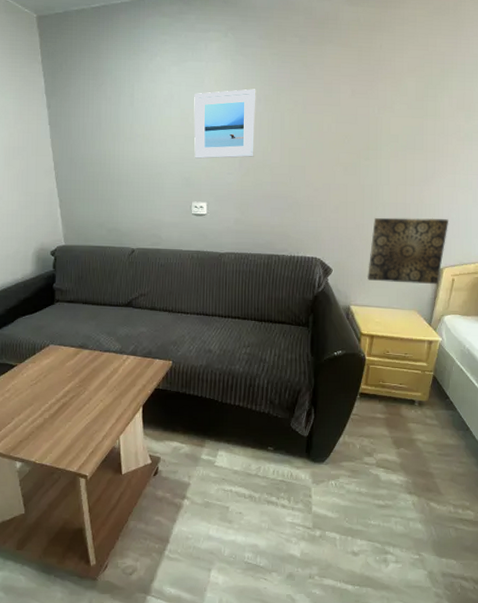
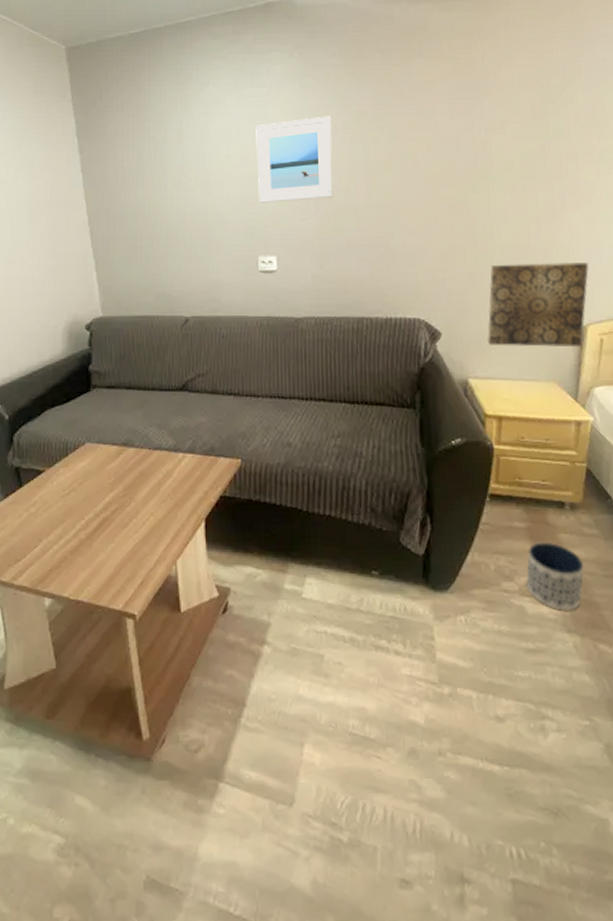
planter: none [382,429,425,478] -> present [526,541,585,611]

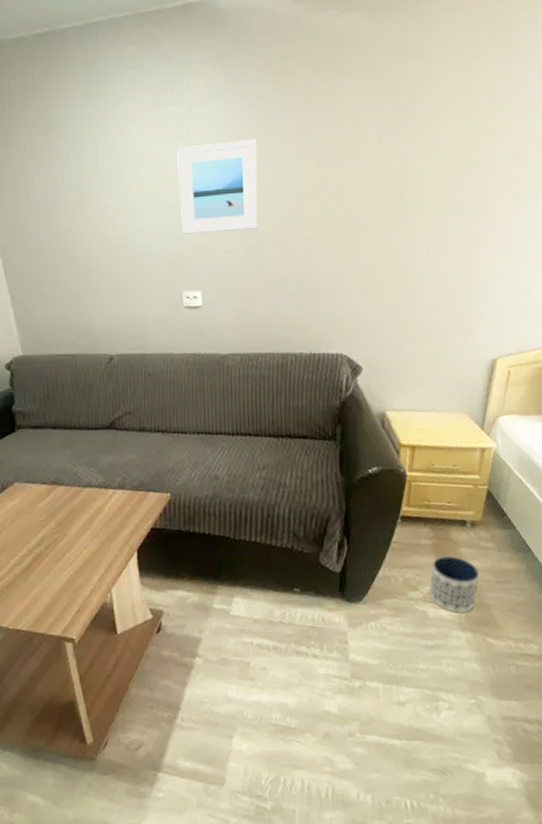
wall art: present [487,261,590,348] -> none [404,296,503,380]

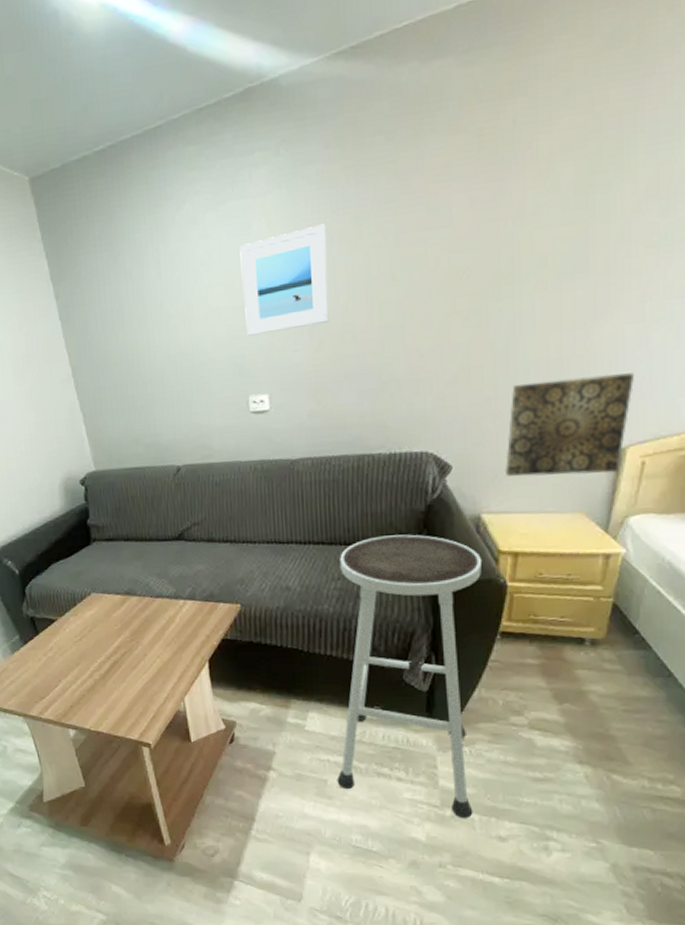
stool: none [259,428,387,689] -> present [337,534,483,819]
wall art: none [404,296,503,380] -> present [504,373,635,476]
planter: present [430,555,480,613] -> none [537,678,603,743]

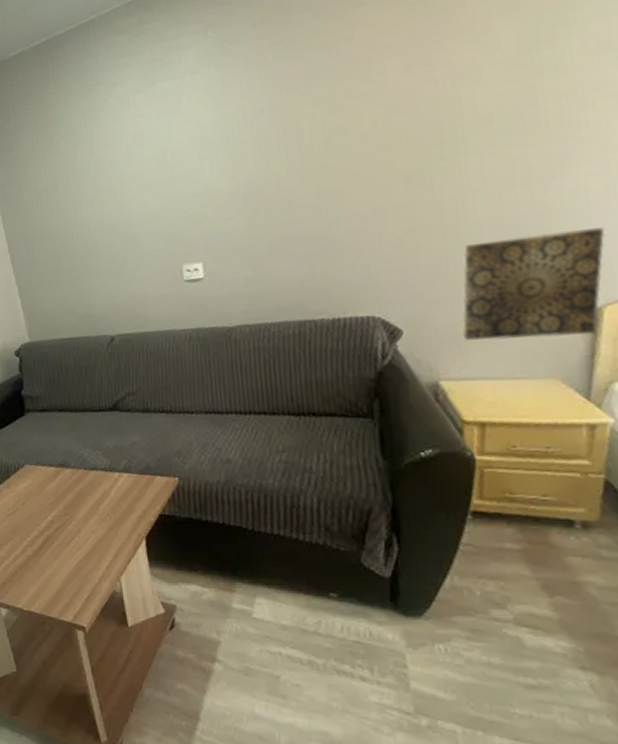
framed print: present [240,224,329,336] -> none [170,97,263,207]
stool: present [337,534,483,819] -> none [283,403,455,731]

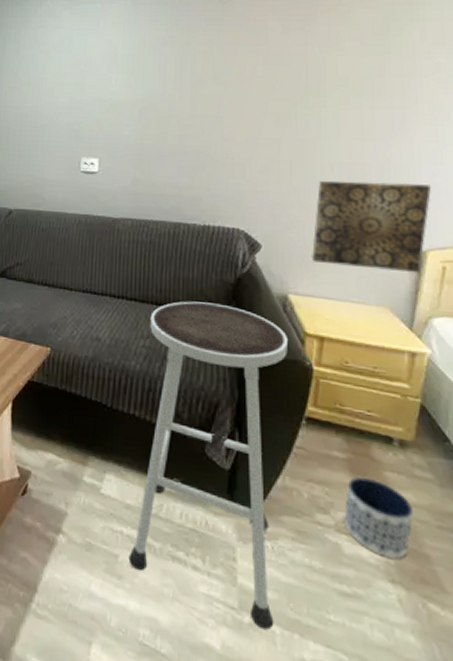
stool: none [283,403,455,731] -> present [128,301,289,631]
planter: none [523,565,604,645] -> present [344,476,414,559]

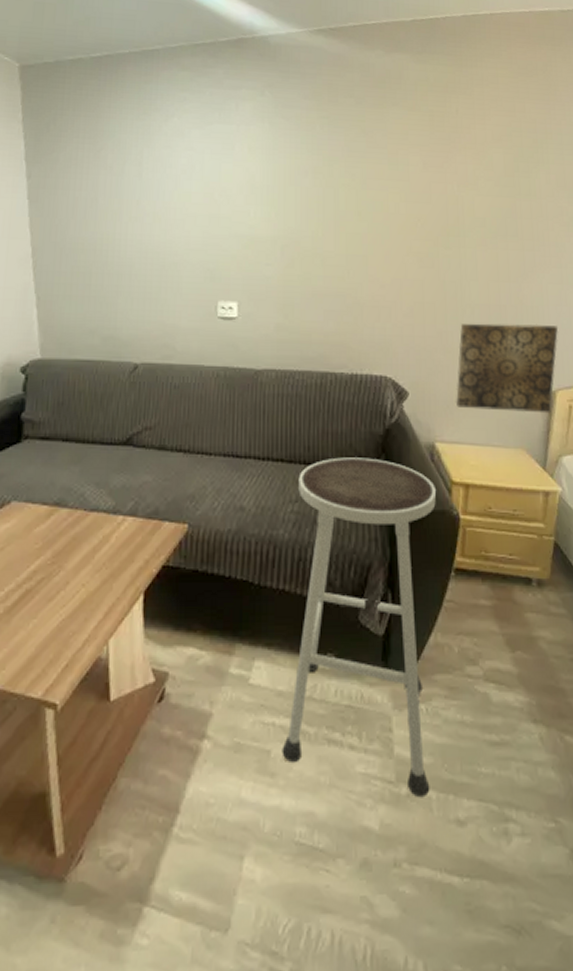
planter: present [344,476,414,559] -> none [491,621,552,698]

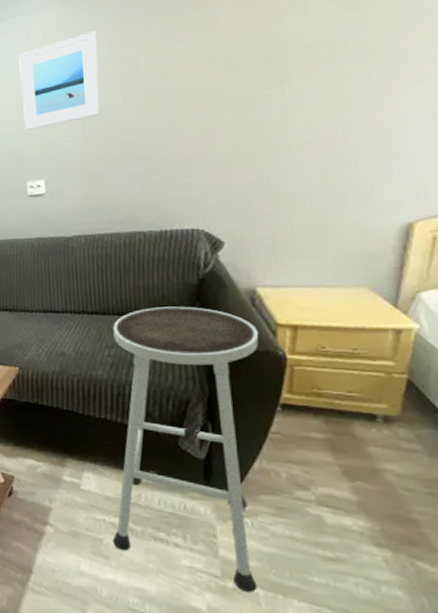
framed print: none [221,158,302,245] -> present [19,31,100,130]
wall art: present [455,323,559,414] -> none [279,149,420,252]

